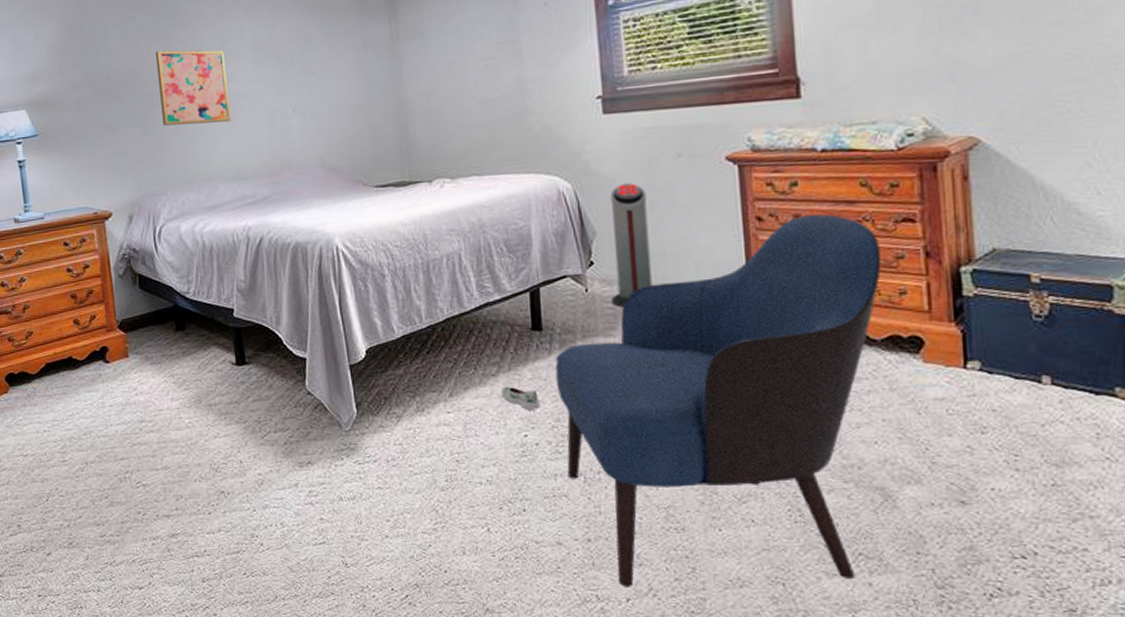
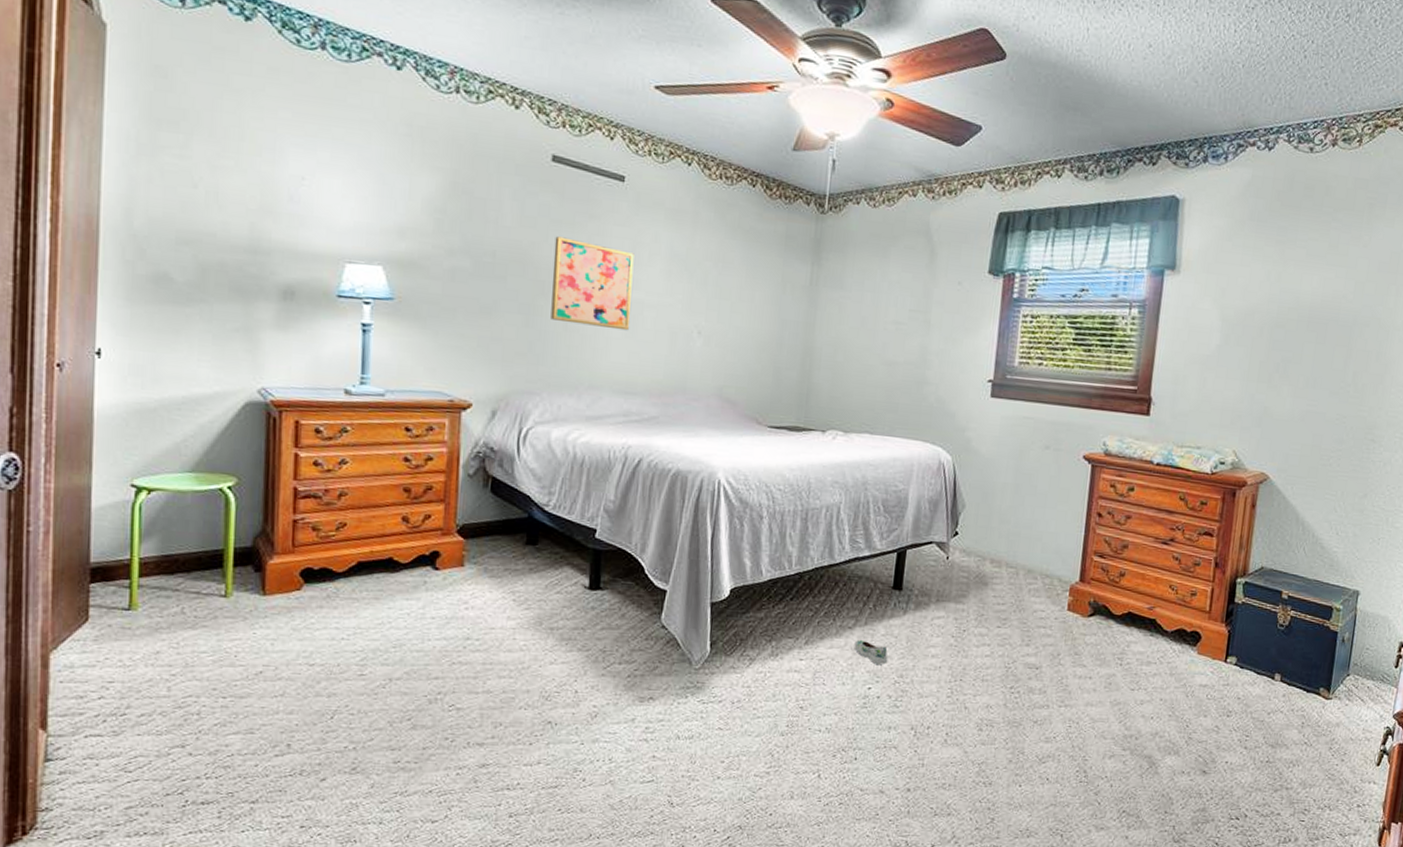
armchair: present [555,213,882,587] -> none [900,517,1185,835]
air purifier: present [610,183,652,307] -> none [967,464,1014,577]

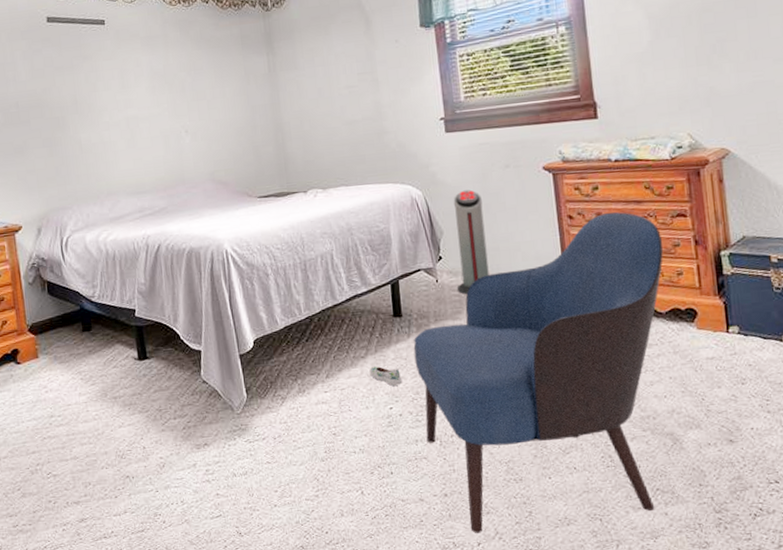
wall art: present [550,236,634,331] -> none [60,79,131,147]
armchair: none [900,517,1185,835] -> present [413,211,664,533]
air purifier: none [967,464,1014,577] -> present [453,190,489,294]

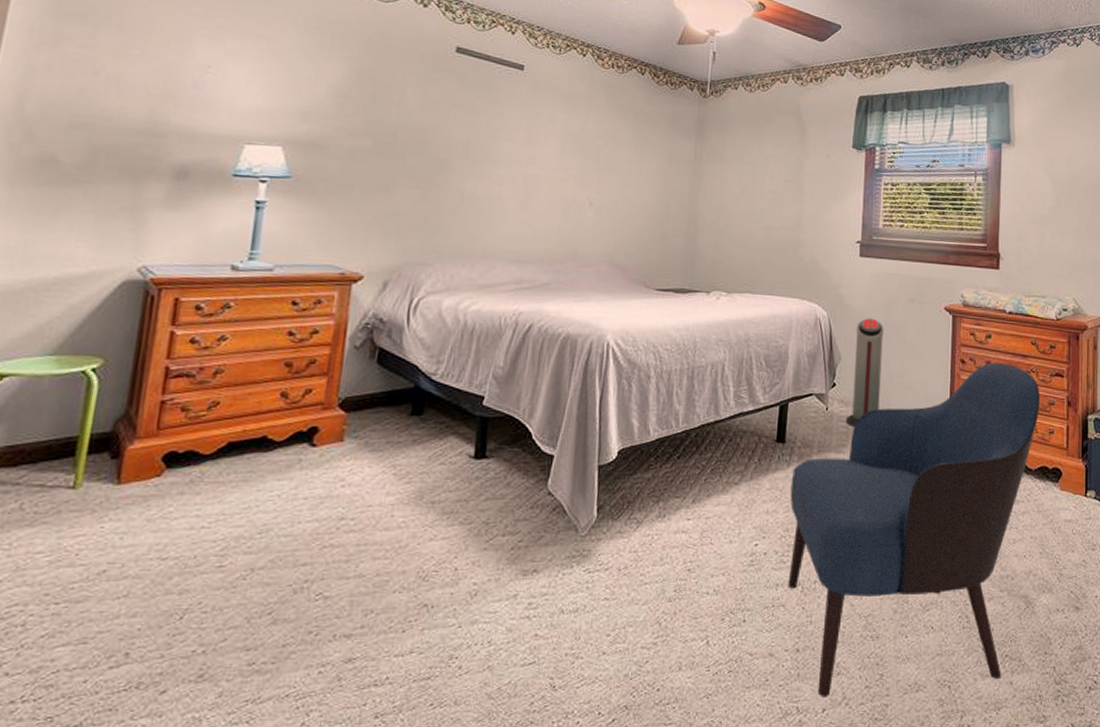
shoe: present [369,366,403,387] -> none [740,494,774,521]

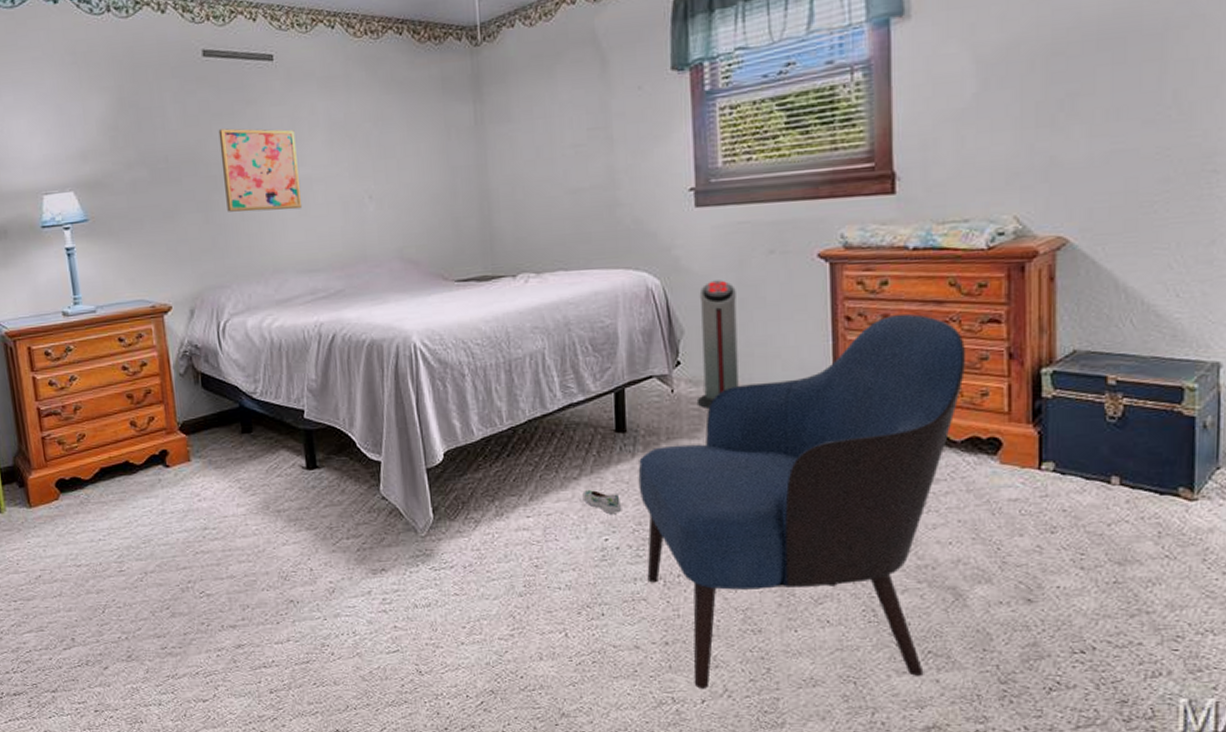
wall art: none [447,118,531,203] -> present [218,128,303,212]
shoe: none [740,494,774,521] -> present [582,489,622,515]

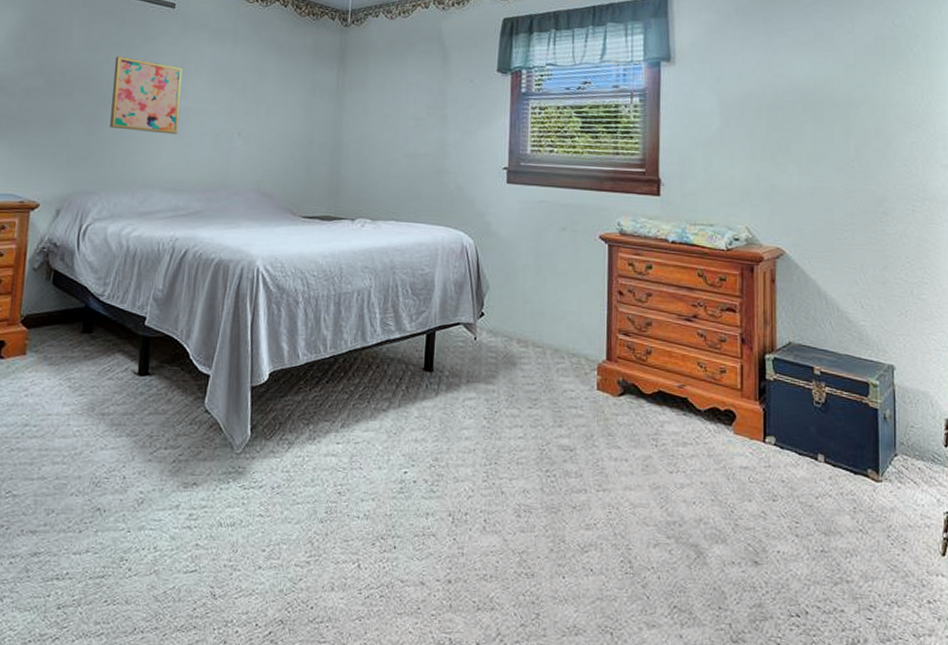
shoe: present [582,489,622,515] -> none [389,421,423,449]
armchair: present [638,313,966,689] -> none [438,294,710,632]
air purifier: present [696,280,739,408] -> none [494,246,534,358]

